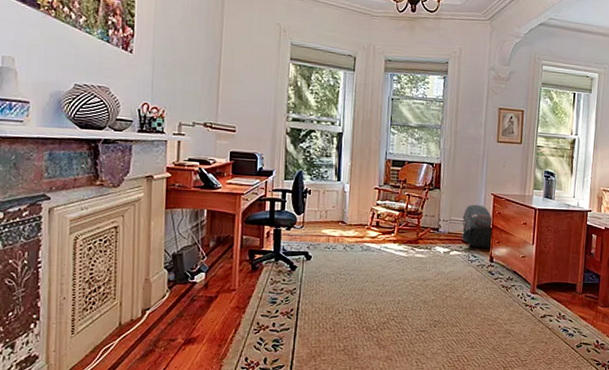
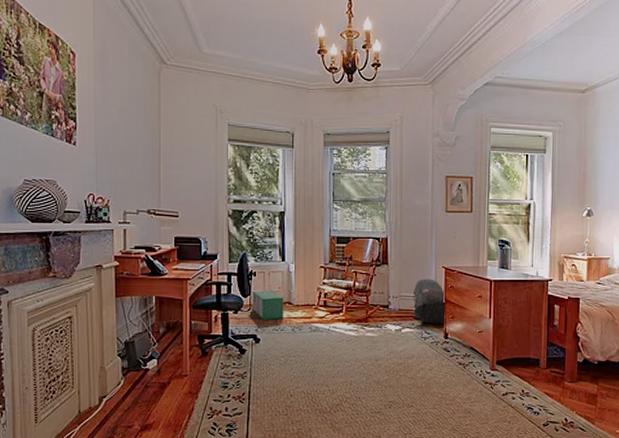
storage bin: none [305,208,337,238] -> present [252,289,284,320]

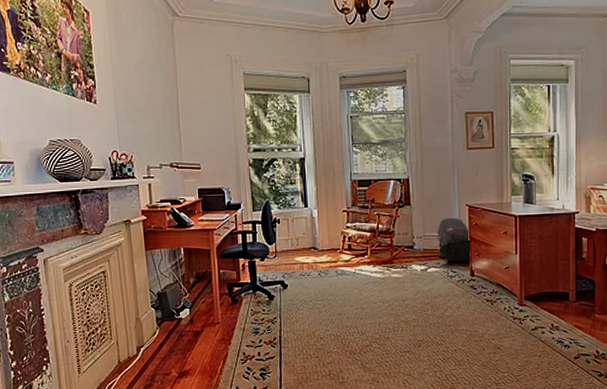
storage bin: present [252,289,284,320] -> none [277,236,310,266]

